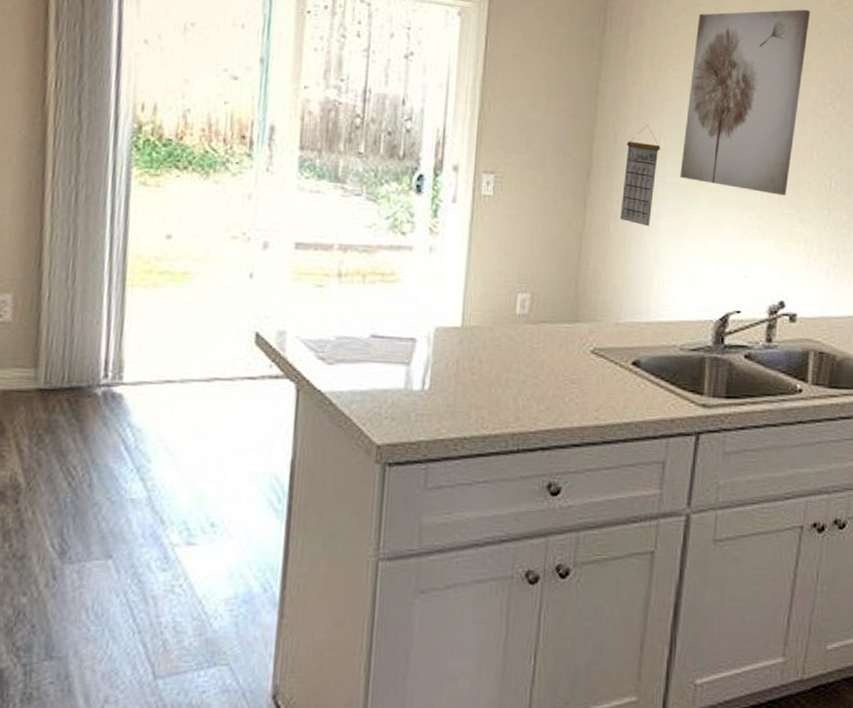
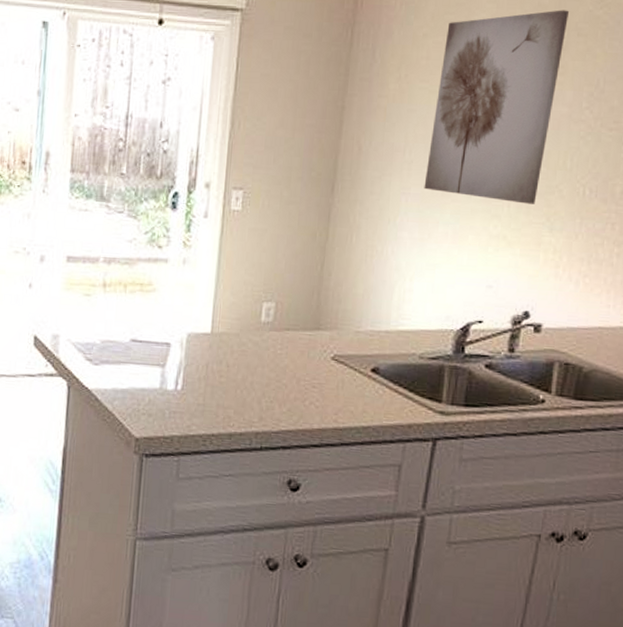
calendar: present [620,125,661,227] -> none [362,137,406,238]

